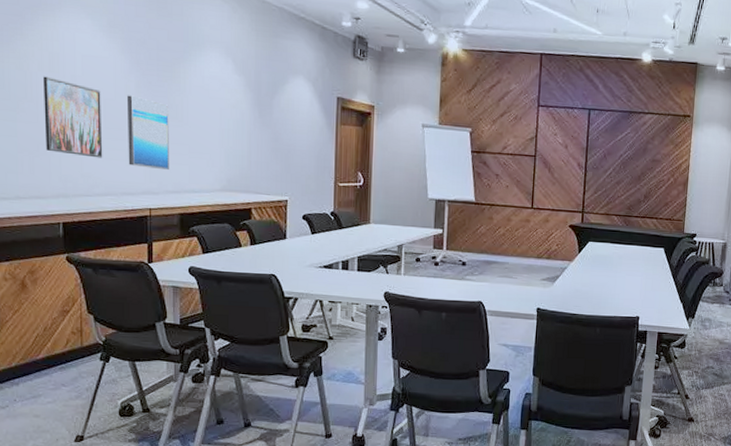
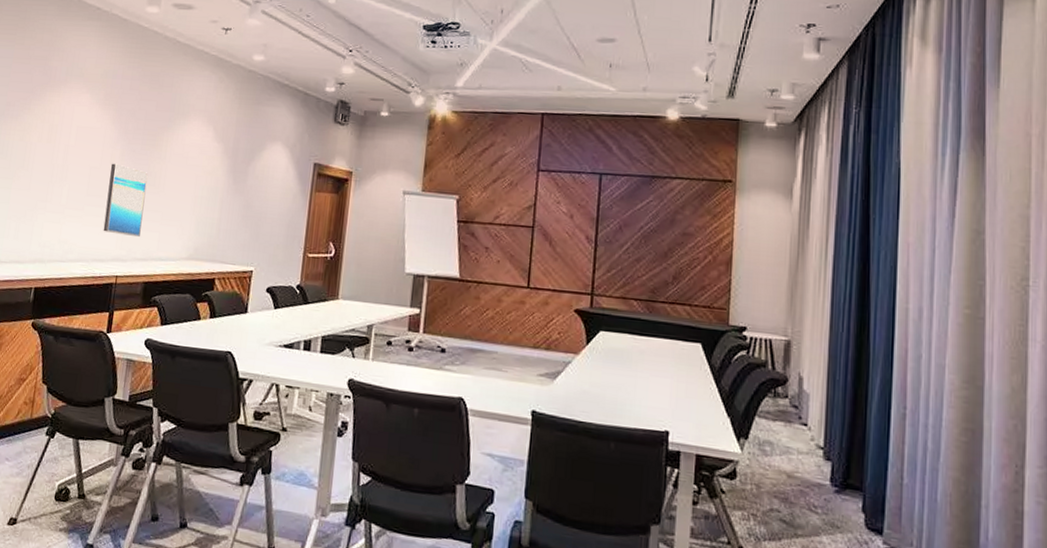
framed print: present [43,76,103,158] -> none [32,146,89,225]

